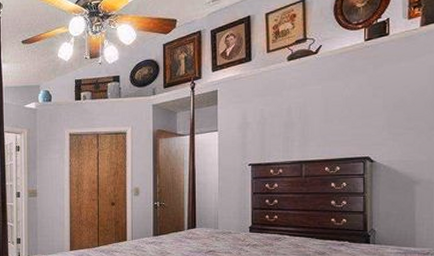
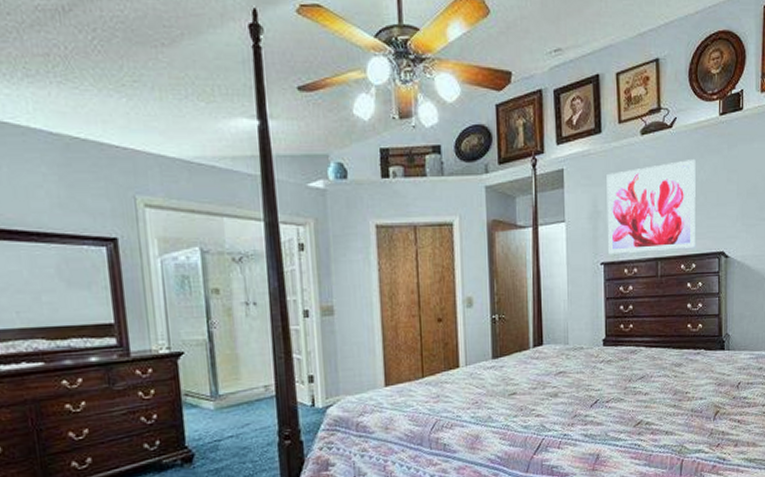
wall art: none [255,78,340,158] -> present [606,158,696,255]

